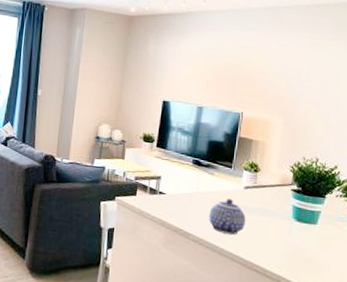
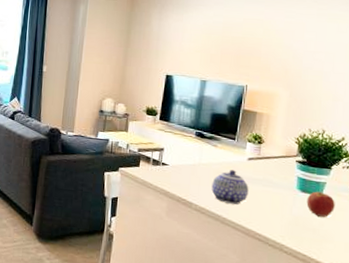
apple: none [302,220,330,247] -> present [306,191,335,217]

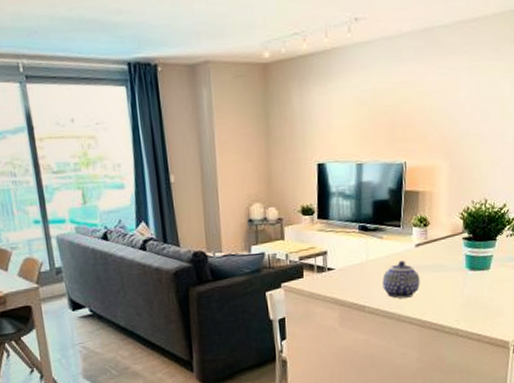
apple: present [306,191,335,217] -> none [476,266,502,292]

